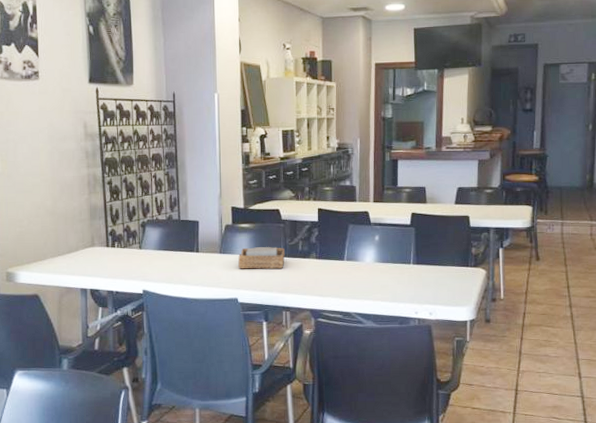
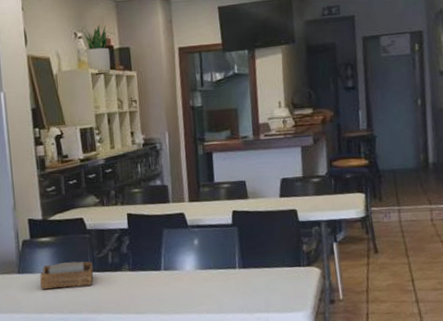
planter: none [291,38,314,84] -> present [84,25,111,76]

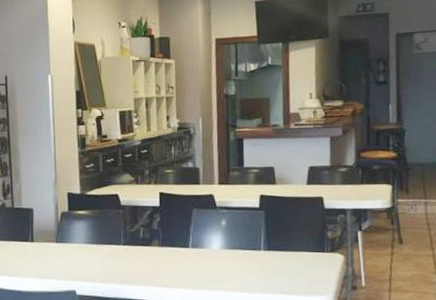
napkin holder: present [40,261,94,290] -> none [75,234,125,259]

